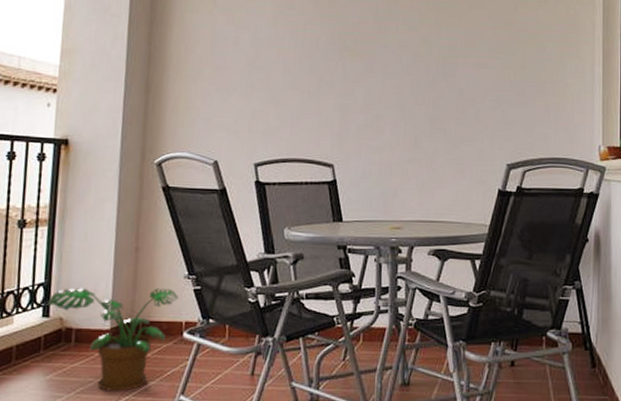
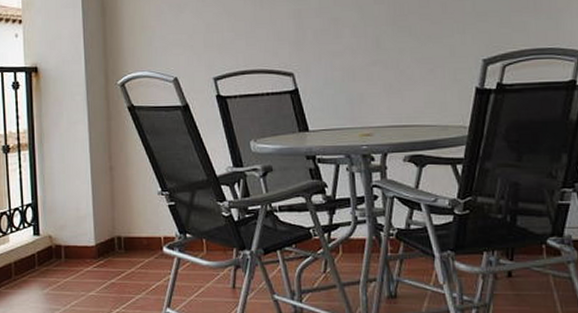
potted plant: present [46,288,178,391] -> none [36,205,154,304]

